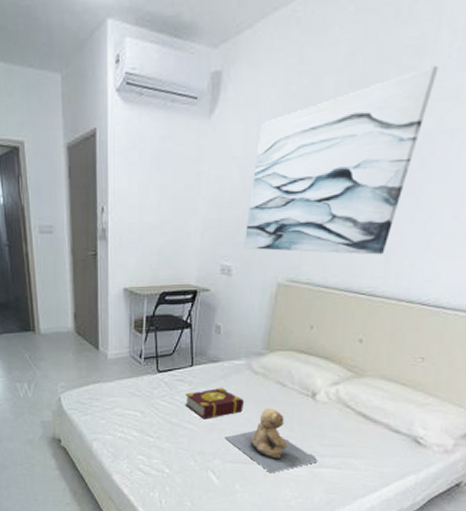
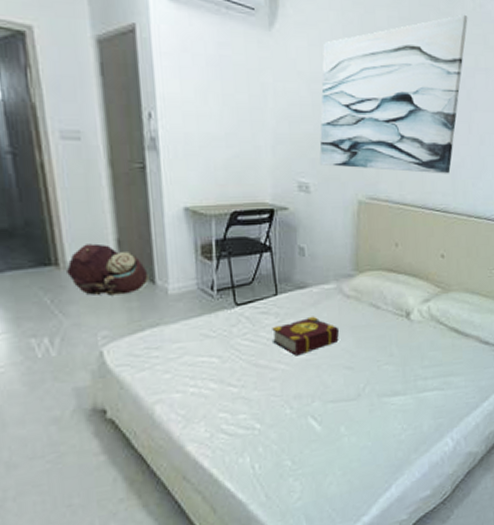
backpack: none [40,316,94,356] -> present [66,243,149,296]
teddy bear: present [224,407,318,474] -> none [322,333,421,407]

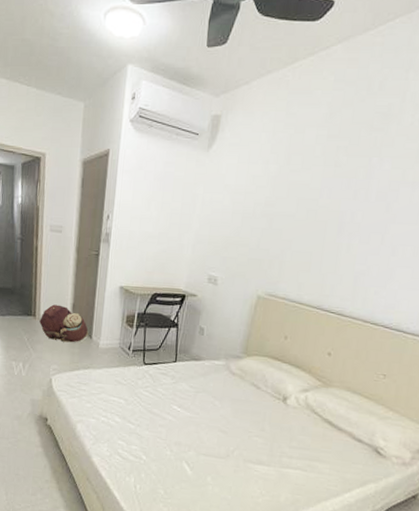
book: present [271,316,340,356] -> none [165,383,221,413]
wall art: present [319,14,468,174] -> none [230,129,403,281]

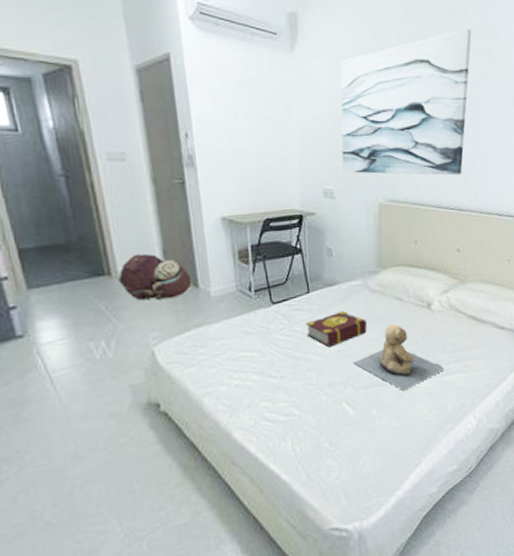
book: none [165,383,221,413] -> present [306,310,368,348]
teddy bear: none [200,407,286,470] -> present [353,324,444,391]
wall art: none [230,129,403,281] -> present [340,28,472,176]

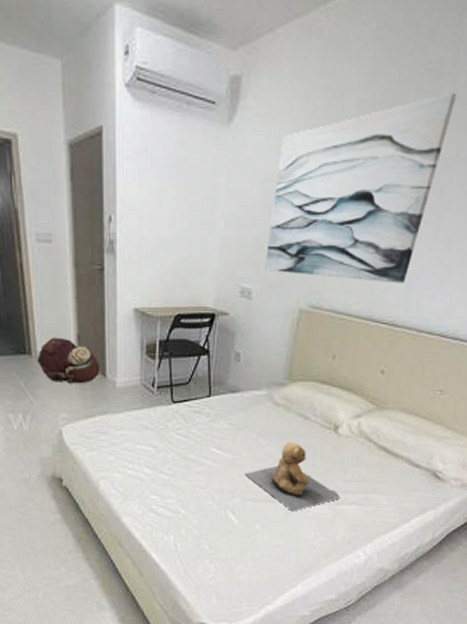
book: present [306,310,368,348] -> none [201,419,266,455]

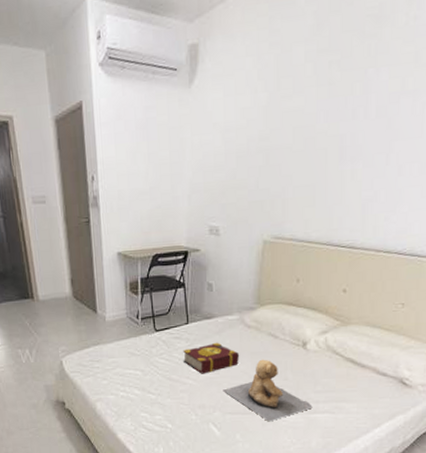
backpack: present [37,337,101,384] -> none [38,282,92,321]
book: none [201,419,266,455] -> present [182,342,240,374]
wall art: present [265,92,457,284] -> none [230,32,398,210]

